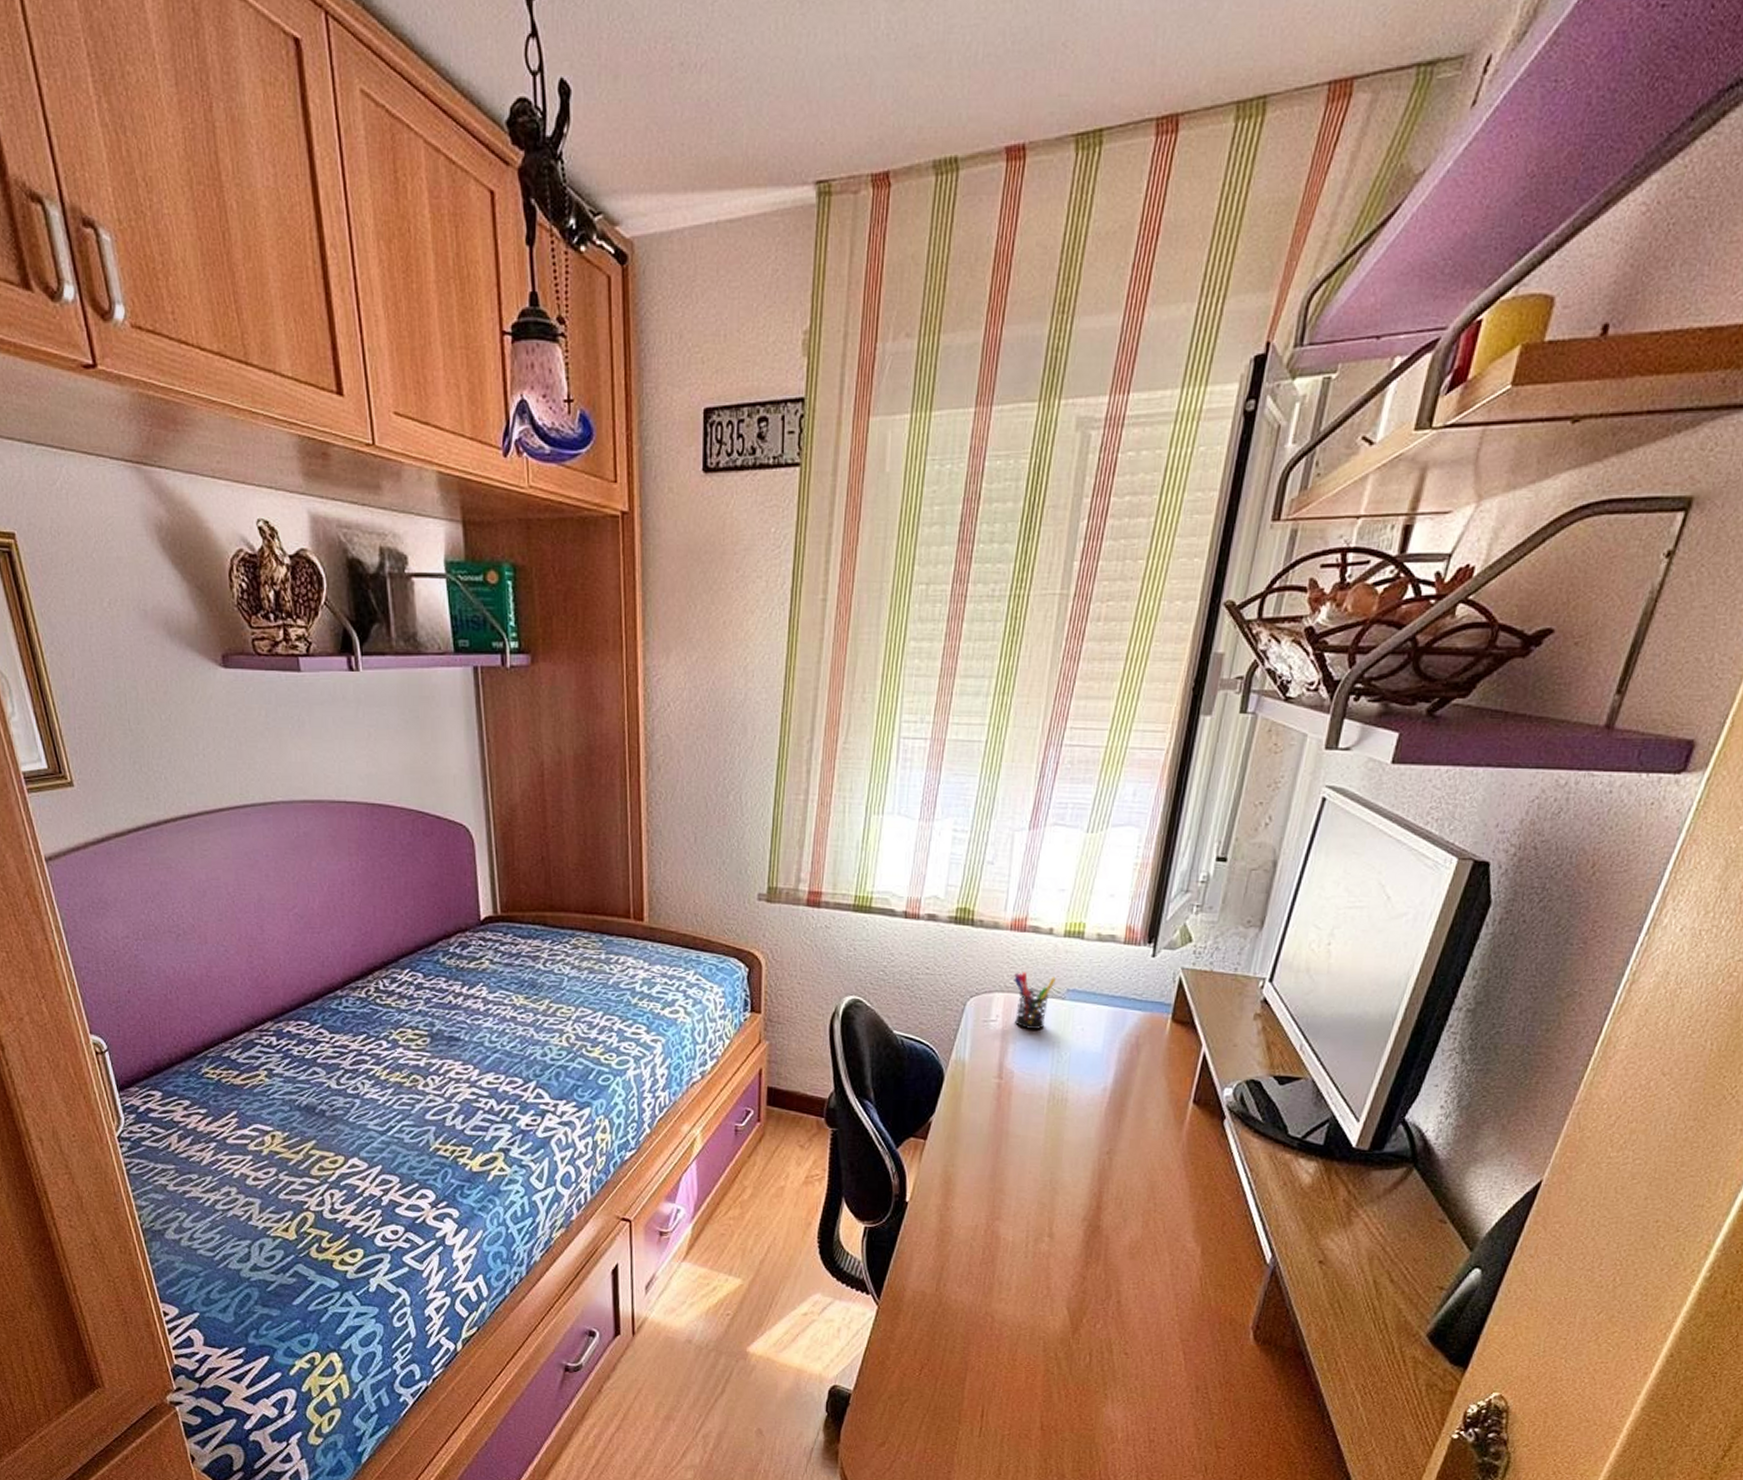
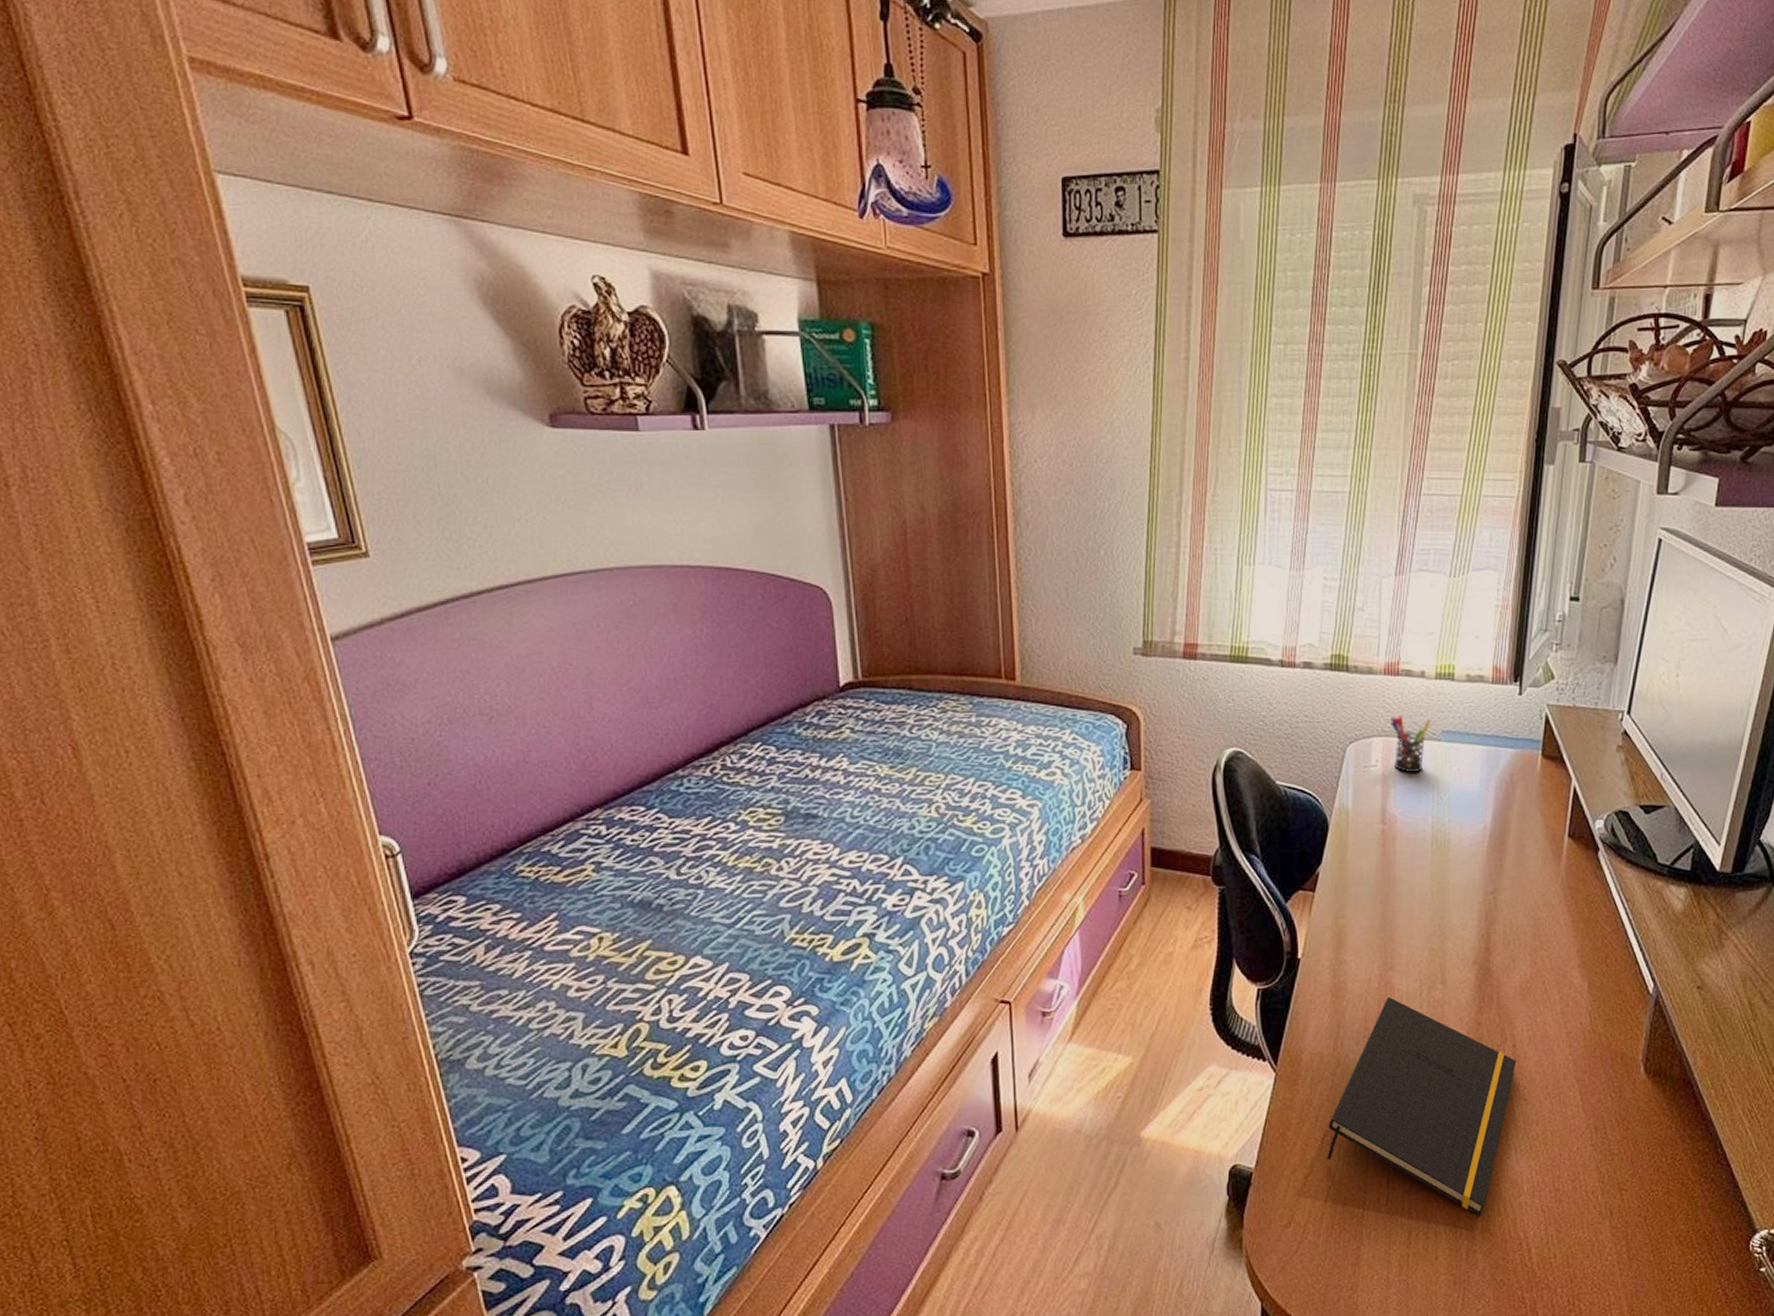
notepad: none [923,1245,1120,1457] -> present [1327,997,1517,1216]

